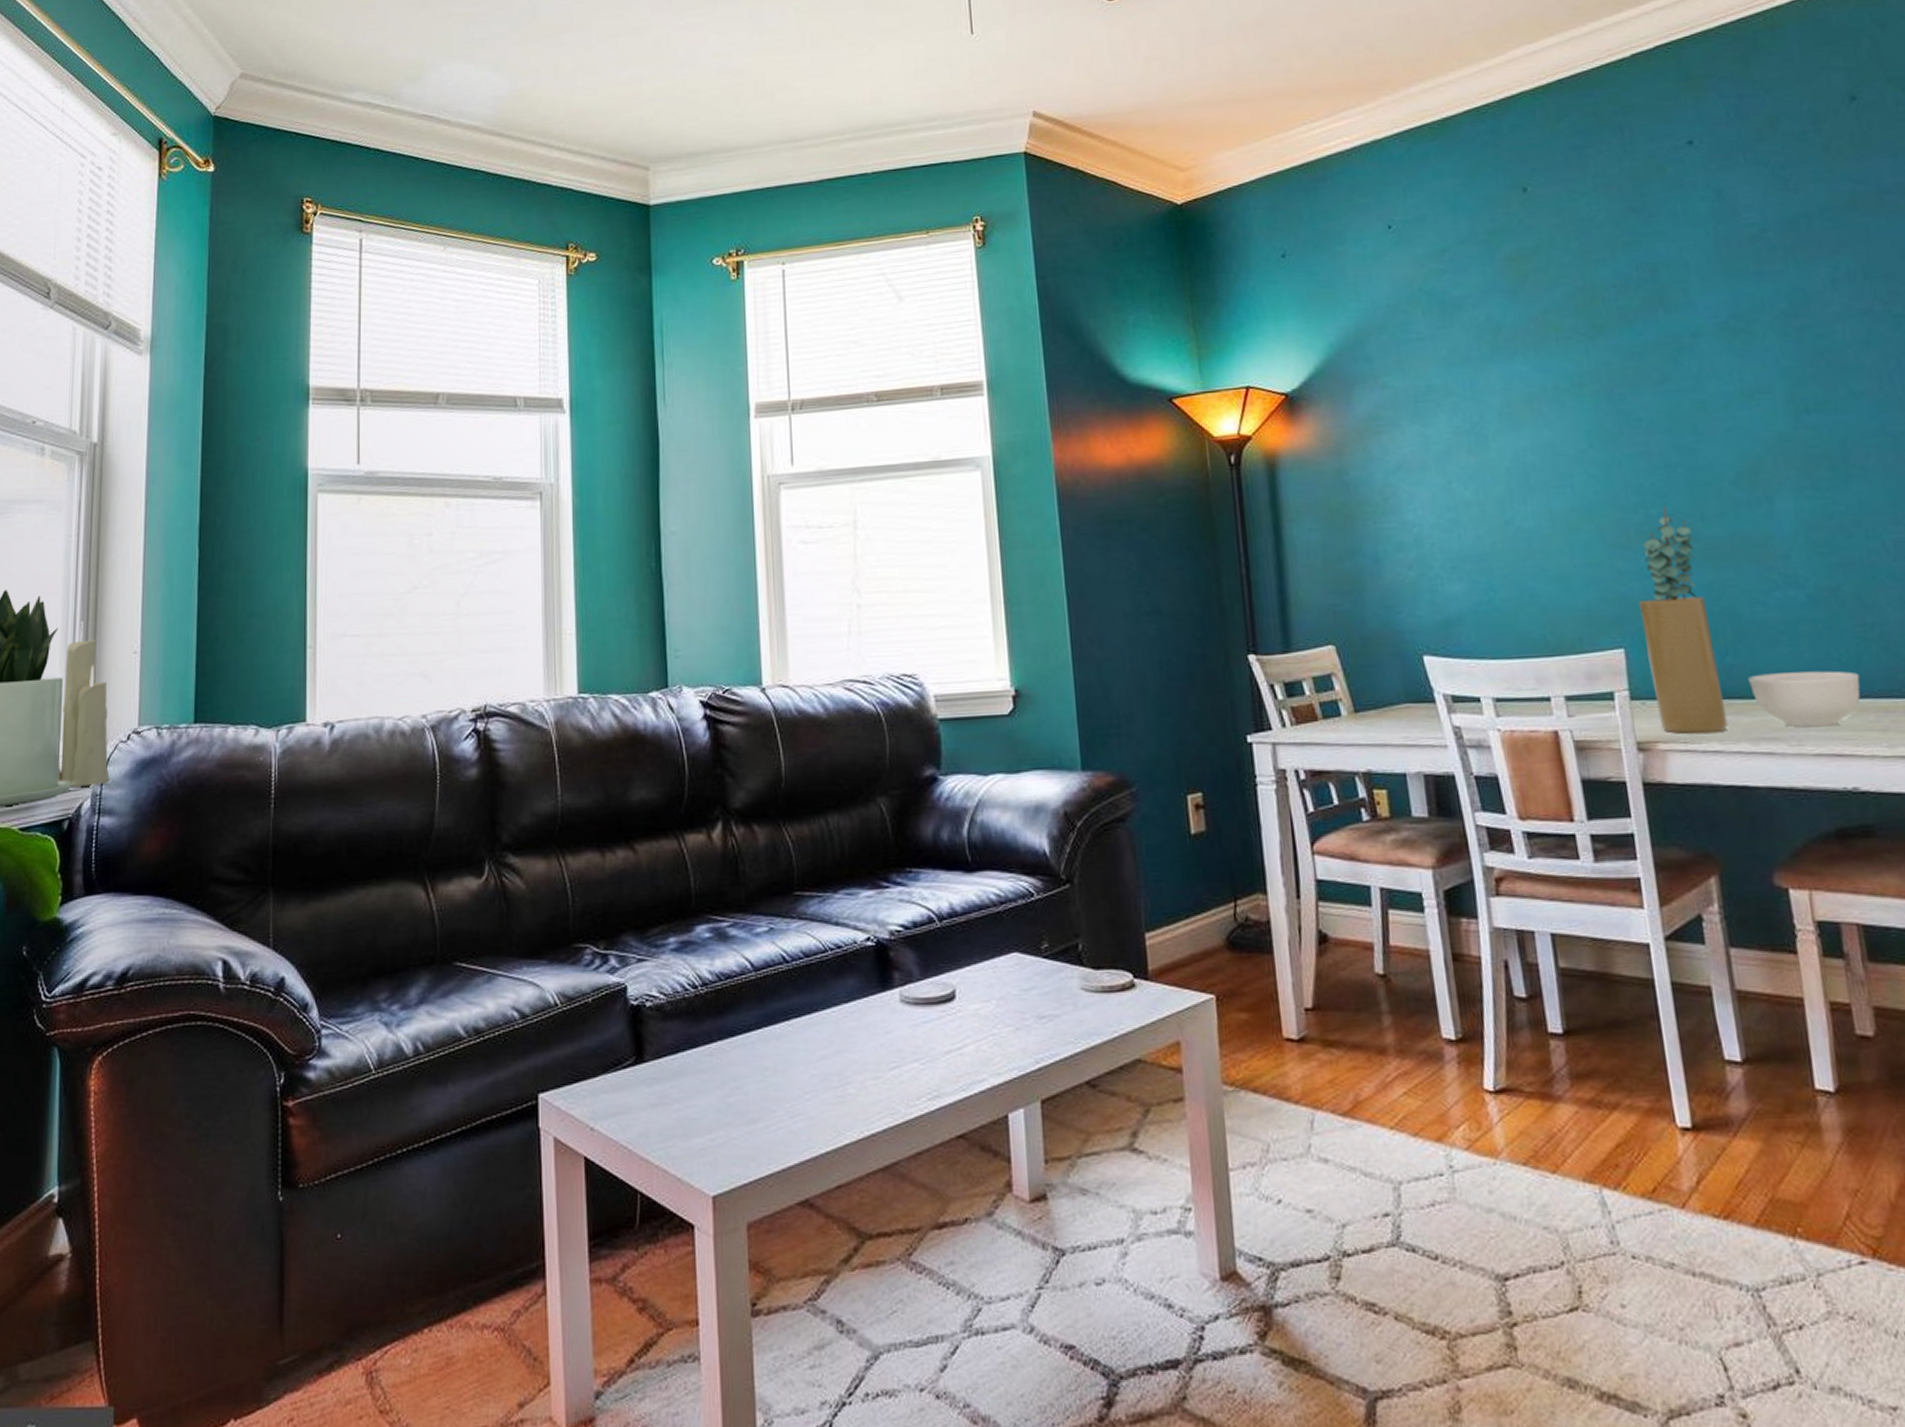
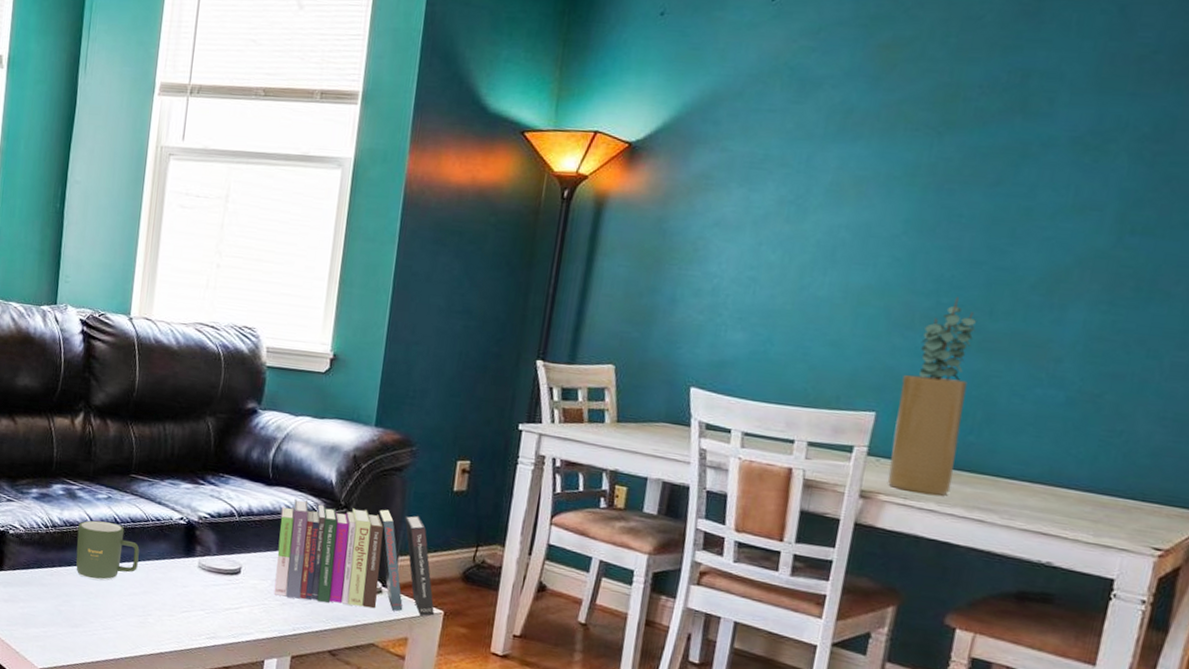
mug: none [736,962,822,1050] -> present [75,520,140,581]
books: none [991,874,1204,1019] -> present [273,498,434,617]
bowl: present [1748,670,1861,728] -> none [982,455,1091,510]

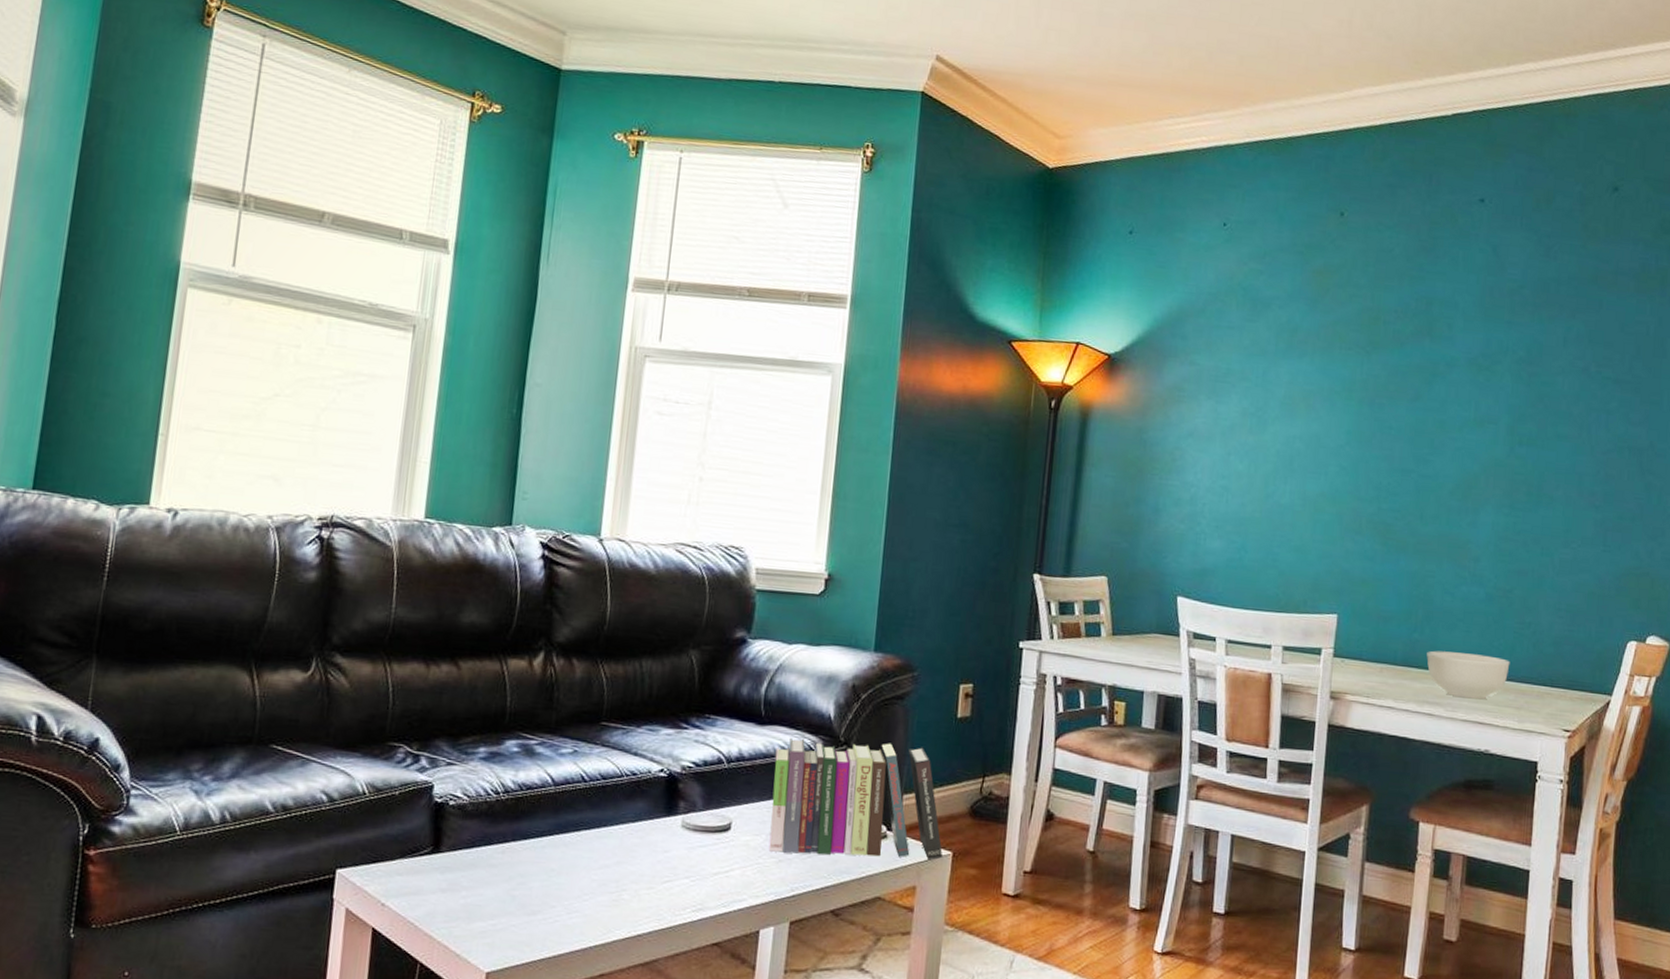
mug: present [75,520,140,581] -> none [533,780,612,854]
vase: present [887,297,977,496] -> none [1352,503,1412,693]
bowl: none [982,455,1091,510] -> present [1426,650,1510,700]

